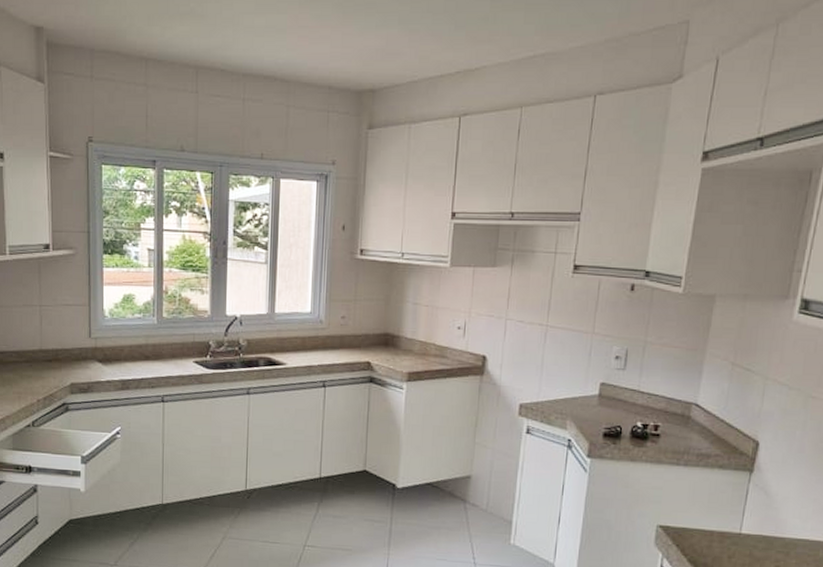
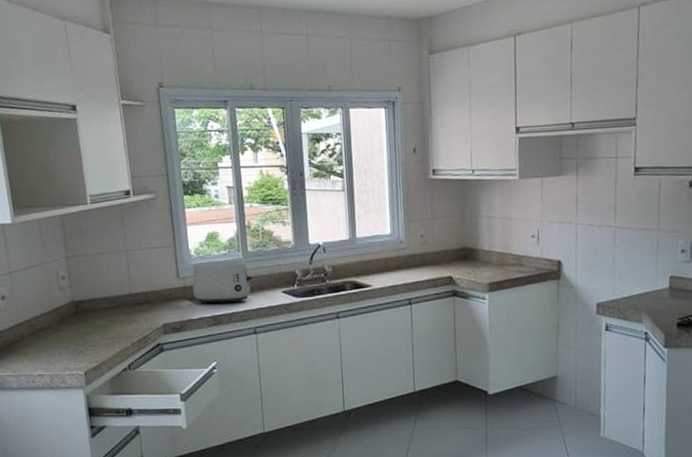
toaster: none [103,324,166,370] -> present [192,260,254,304]

